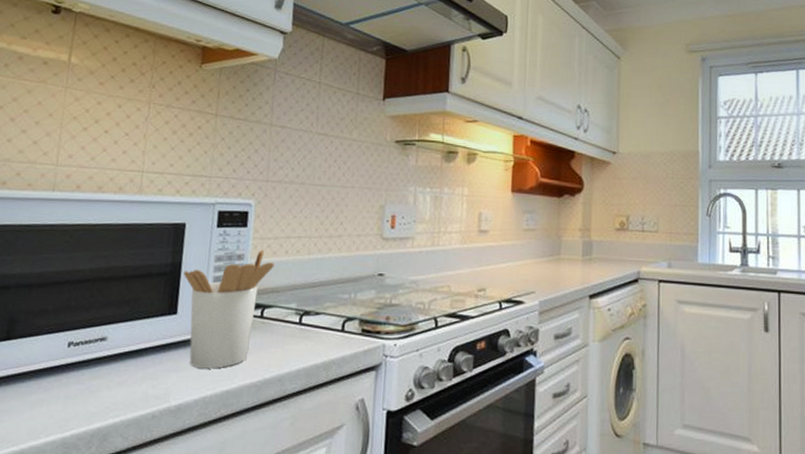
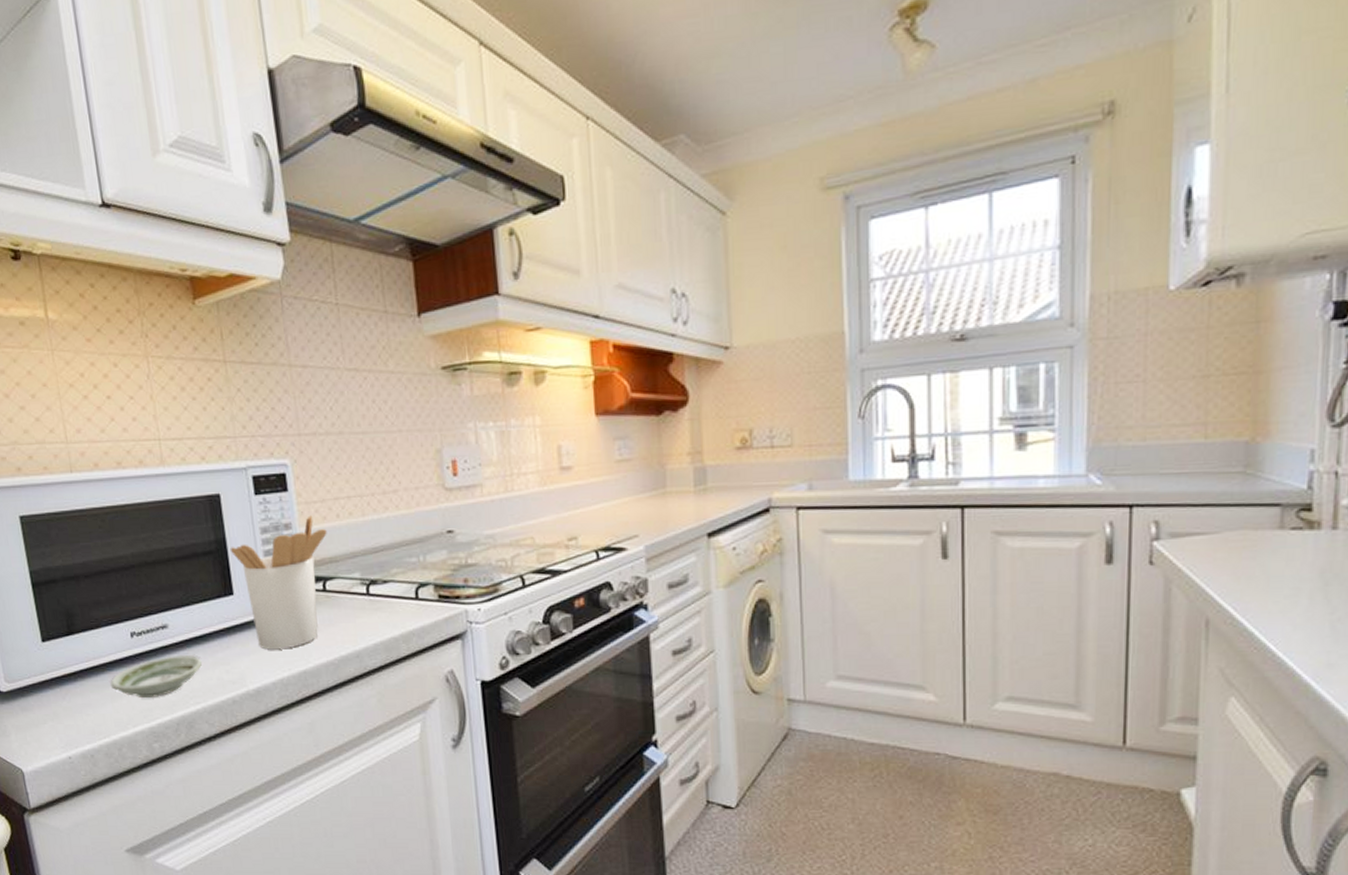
saucer: none [34,367,131,408] -> present [110,654,202,698]

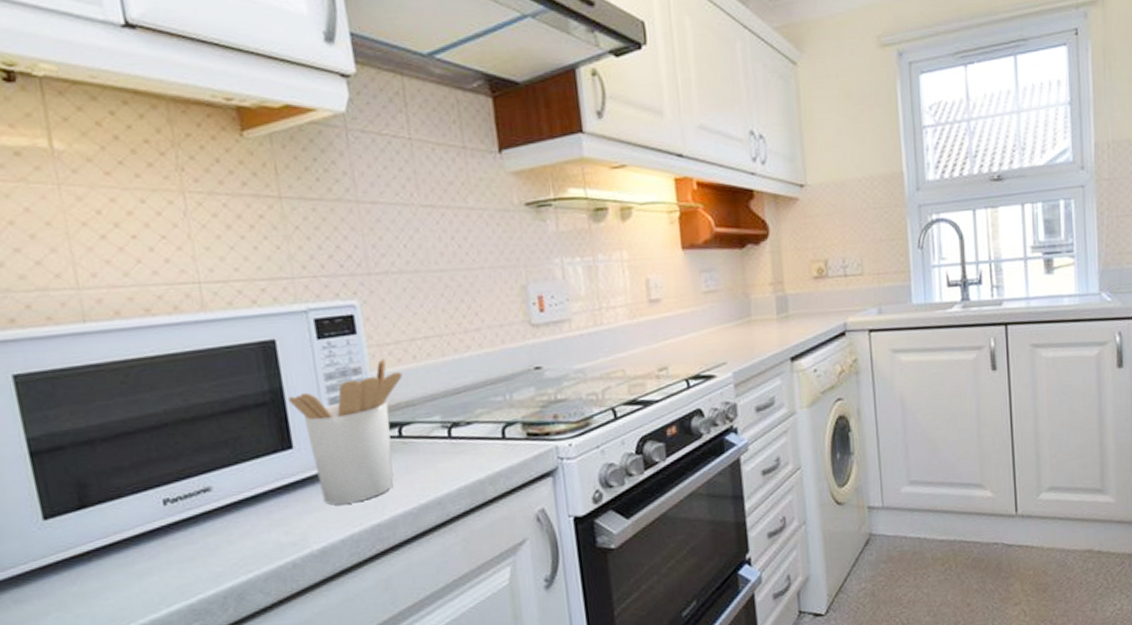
saucer: present [110,654,202,698] -> none [136,519,254,573]

